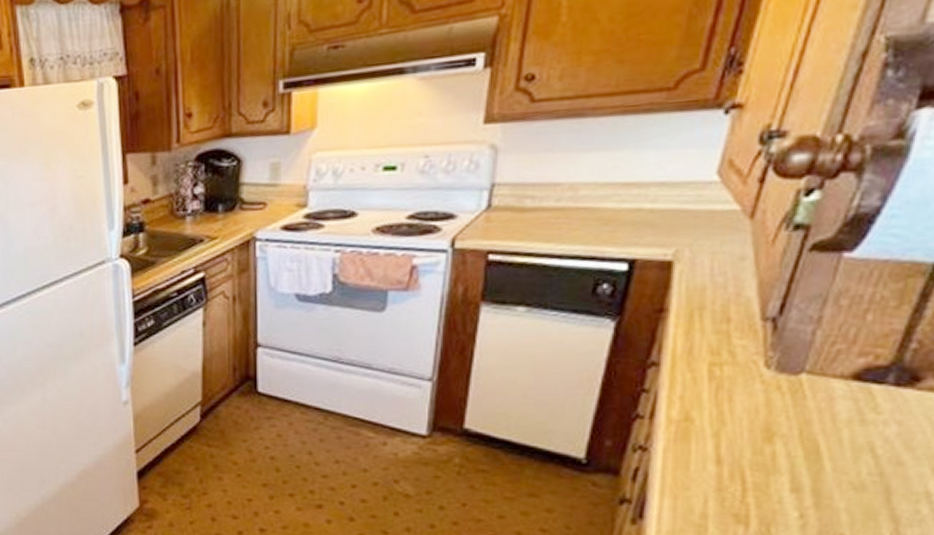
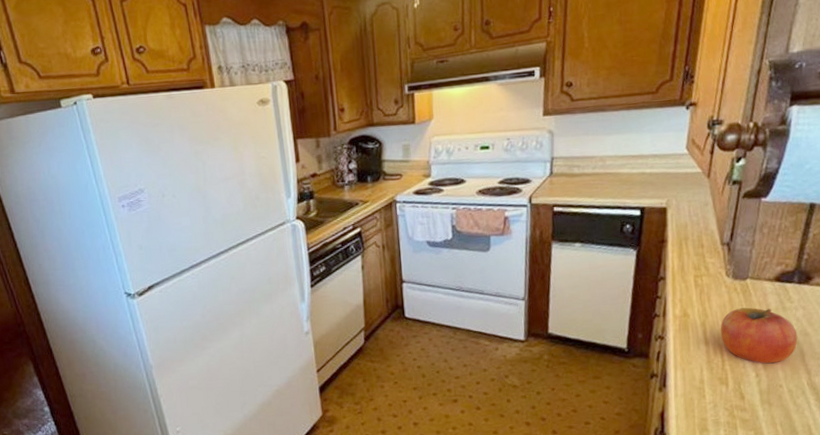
fruit: none [744,415,883,502] -> present [720,307,798,364]

